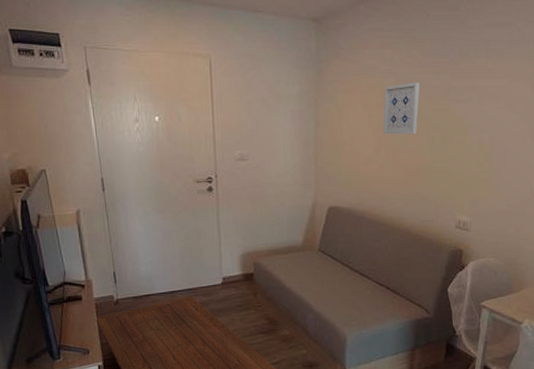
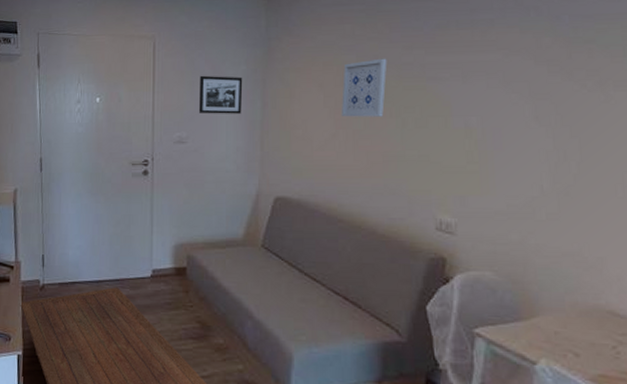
picture frame: none [256,95,297,133] -> present [199,75,243,114]

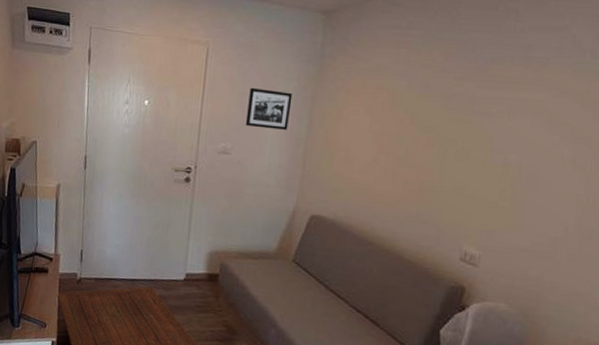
wall art: present [341,58,387,117] -> none [384,87,438,146]

